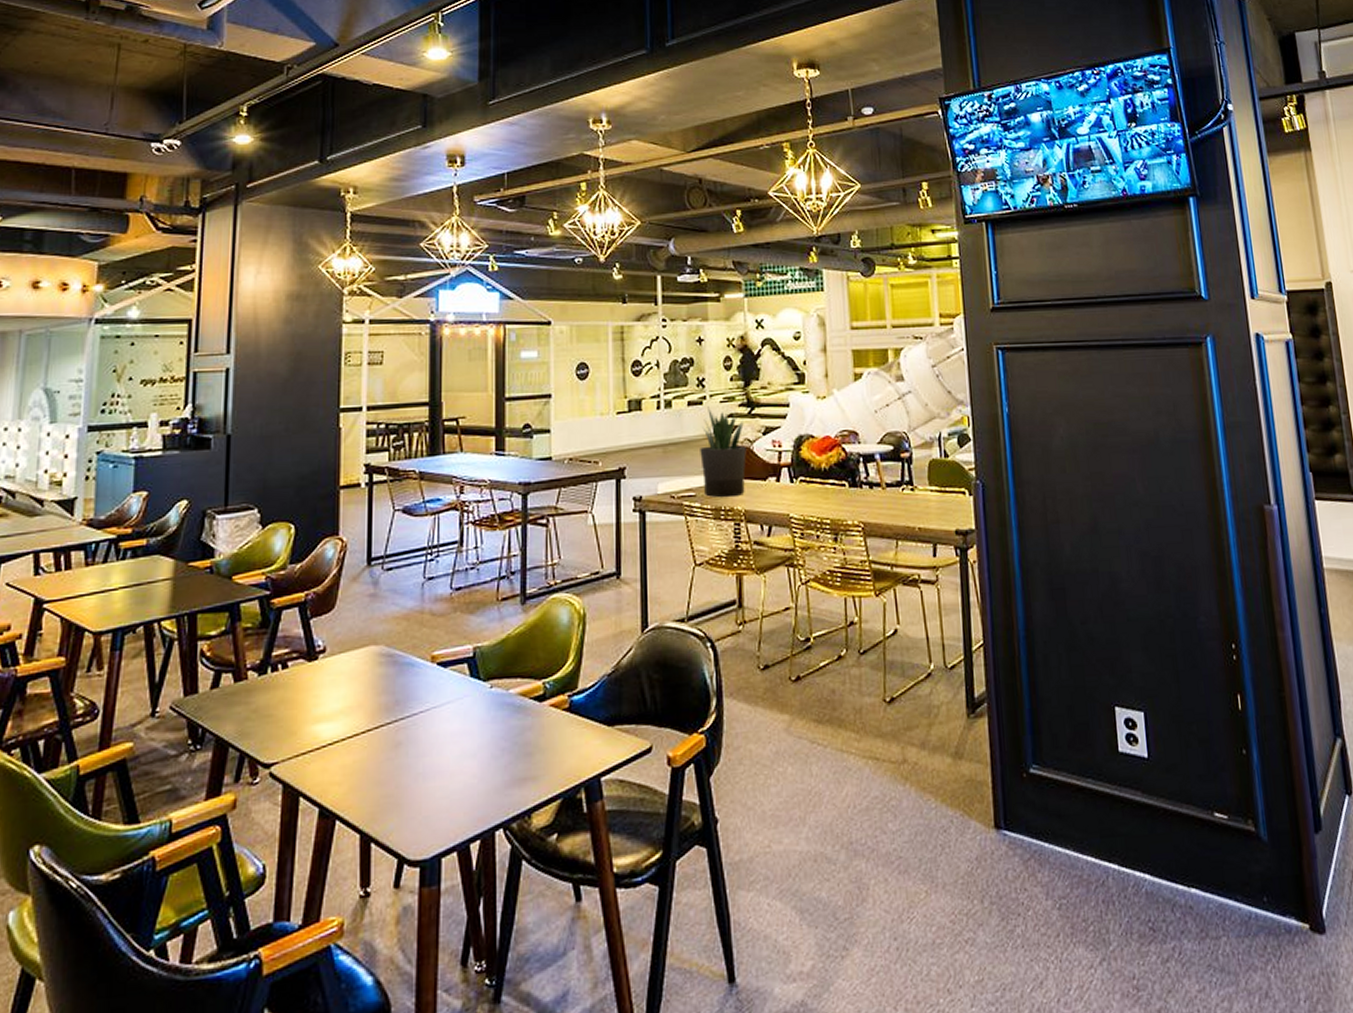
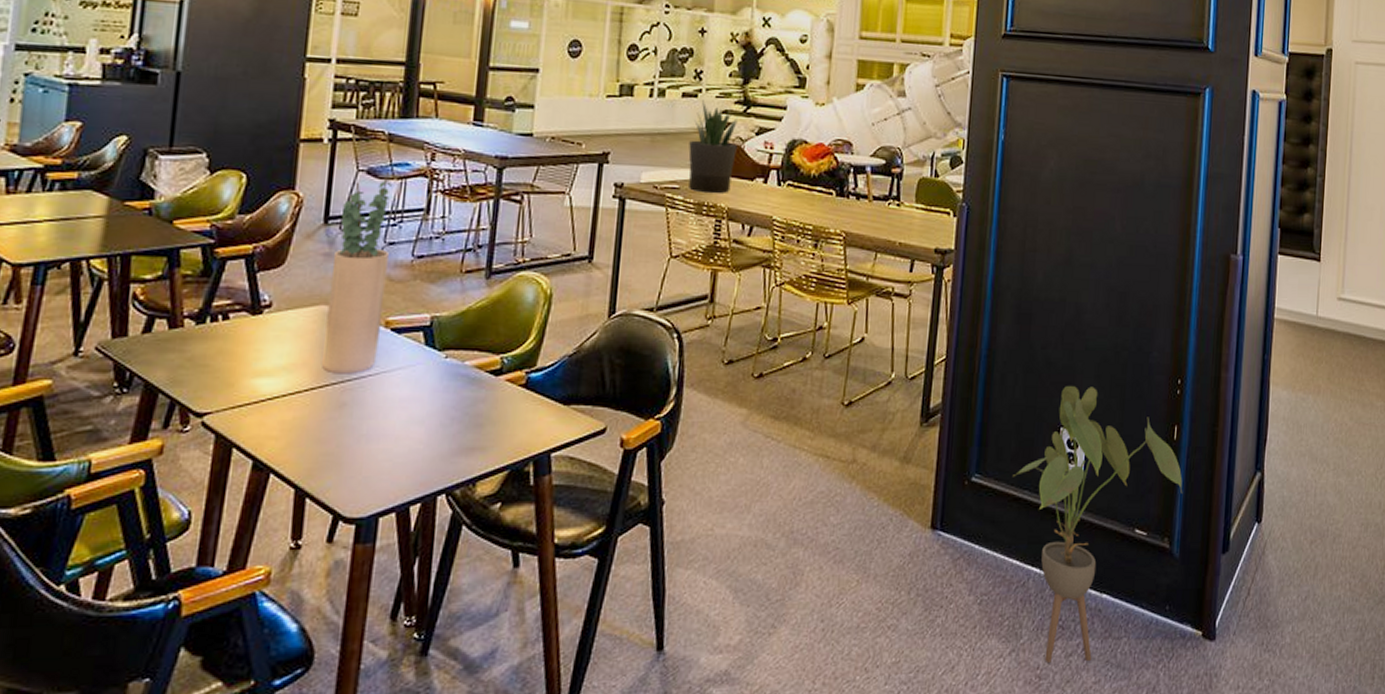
vase: none [375,508,429,714] -> present [321,171,392,374]
house plant: none [1072,660,1259,971] -> present [1012,386,1183,662]

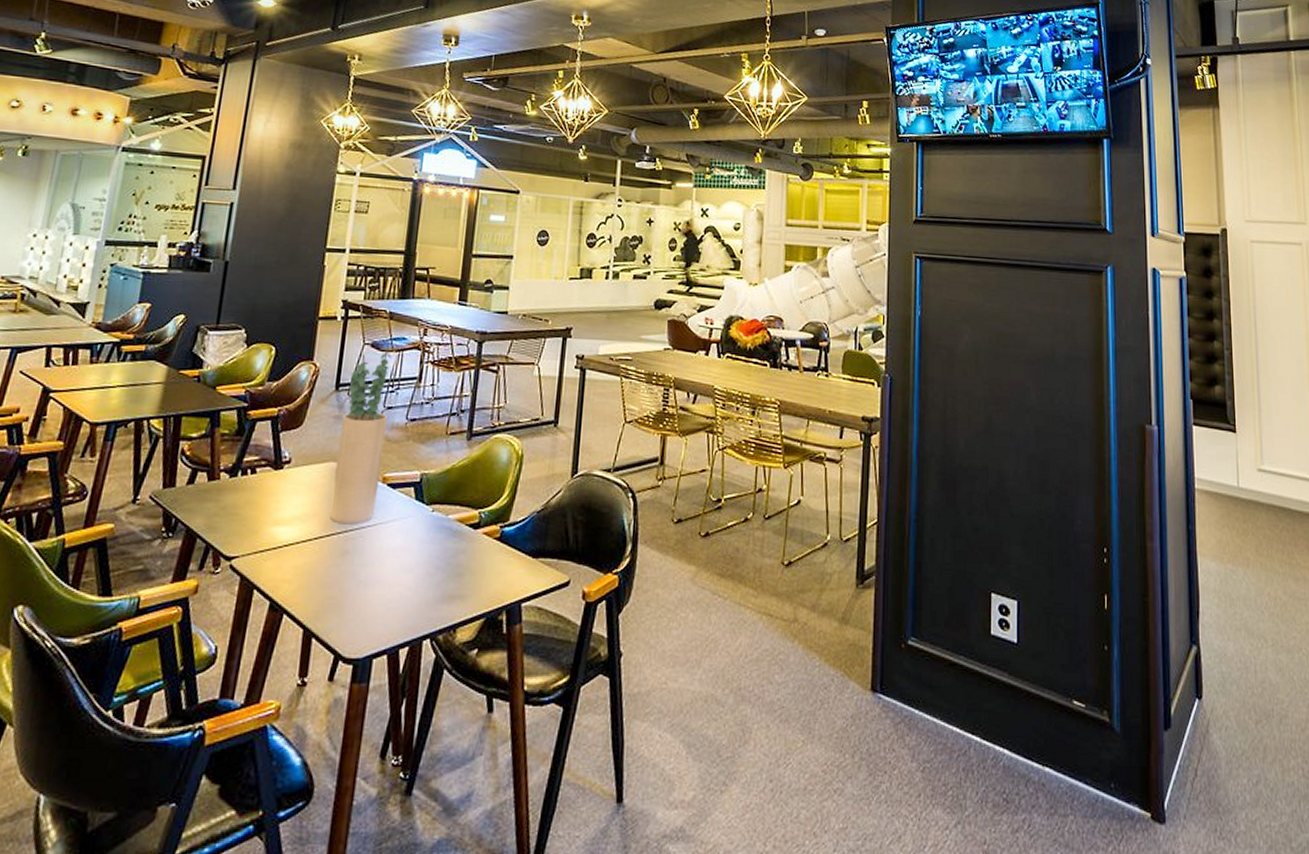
planter: present [688,100,738,193] -> none [639,281,682,364]
house plant: present [1012,386,1183,662] -> none [947,552,1118,839]

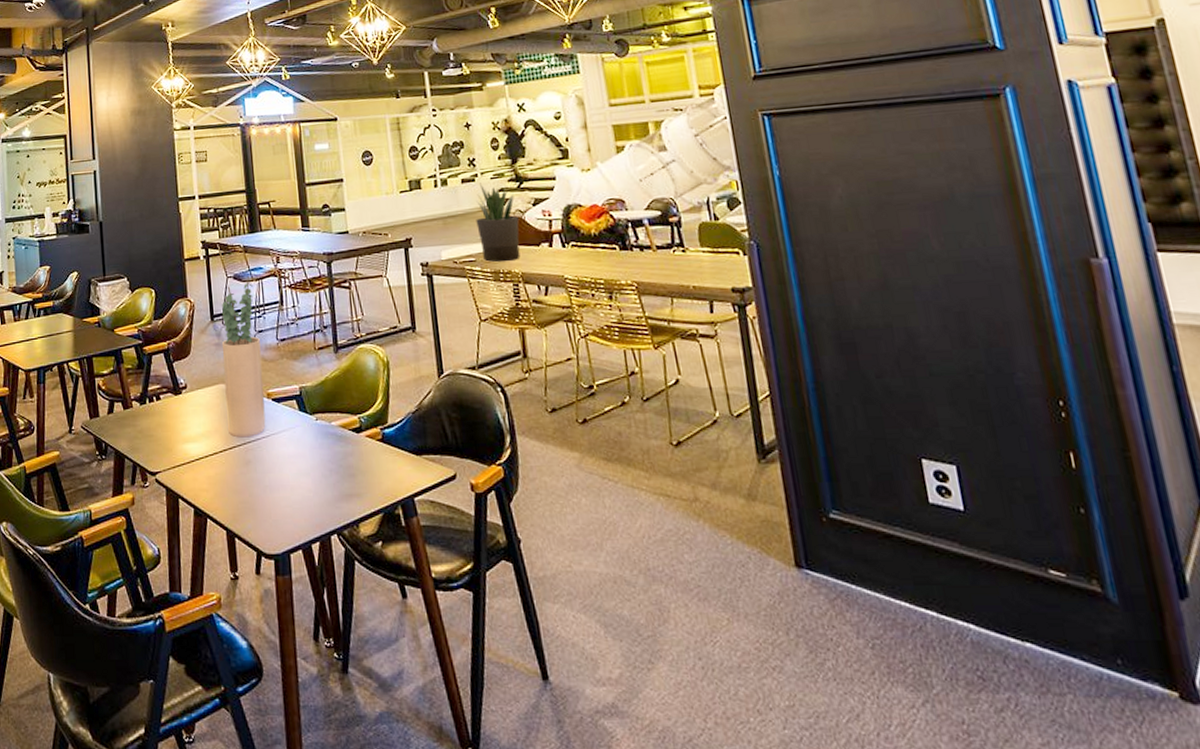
planter: none [639,281,682,364] -> present [476,183,521,262]

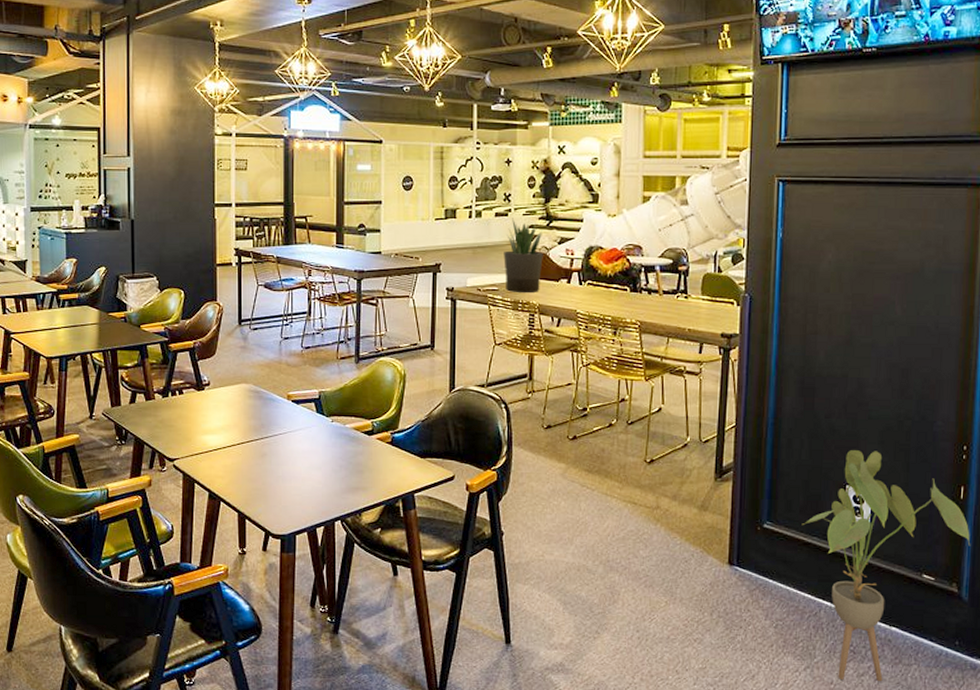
vase: present [221,275,266,438] -> none [246,285,285,433]
house plant: none [876,414,1103,720] -> present [801,450,971,682]

